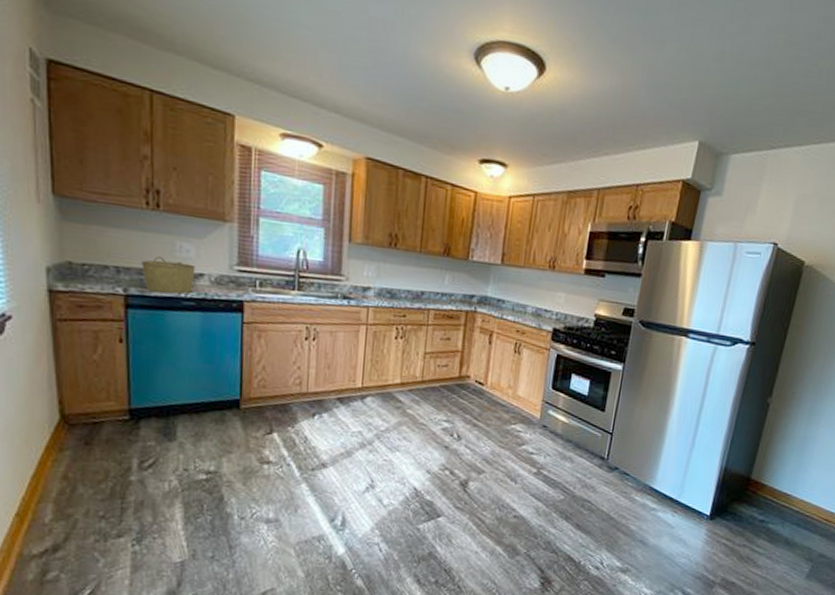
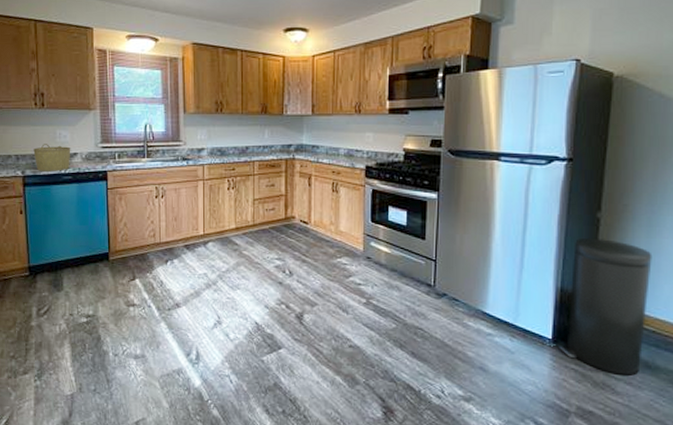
pedal bin: none [714,421,809,552] -> present [559,238,653,377]

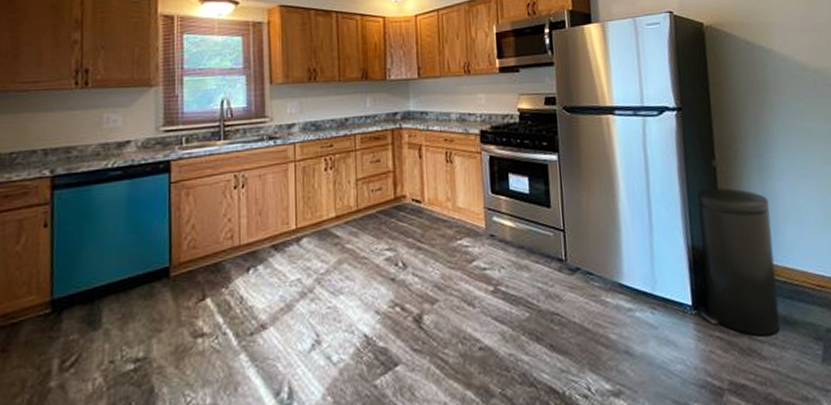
basket: present [33,144,71,171] -> none [69,132,122,168]

